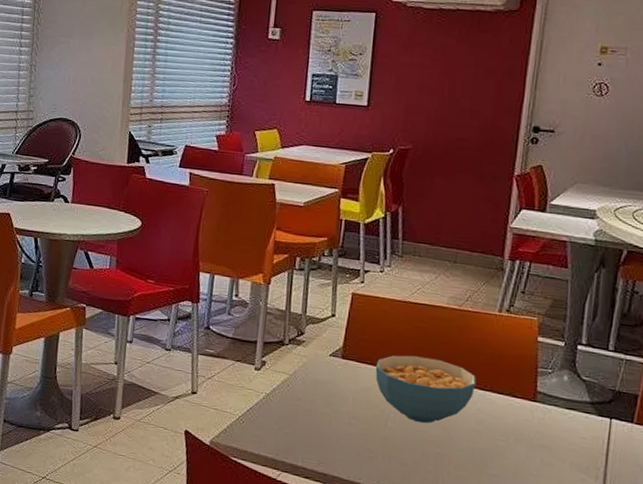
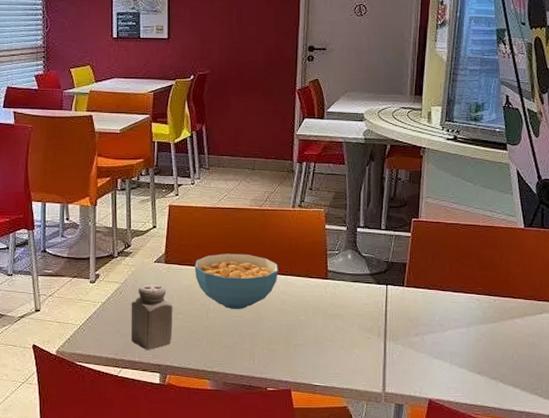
salt shaker: none [294,379,347,456] -> present [130,284,173,350]

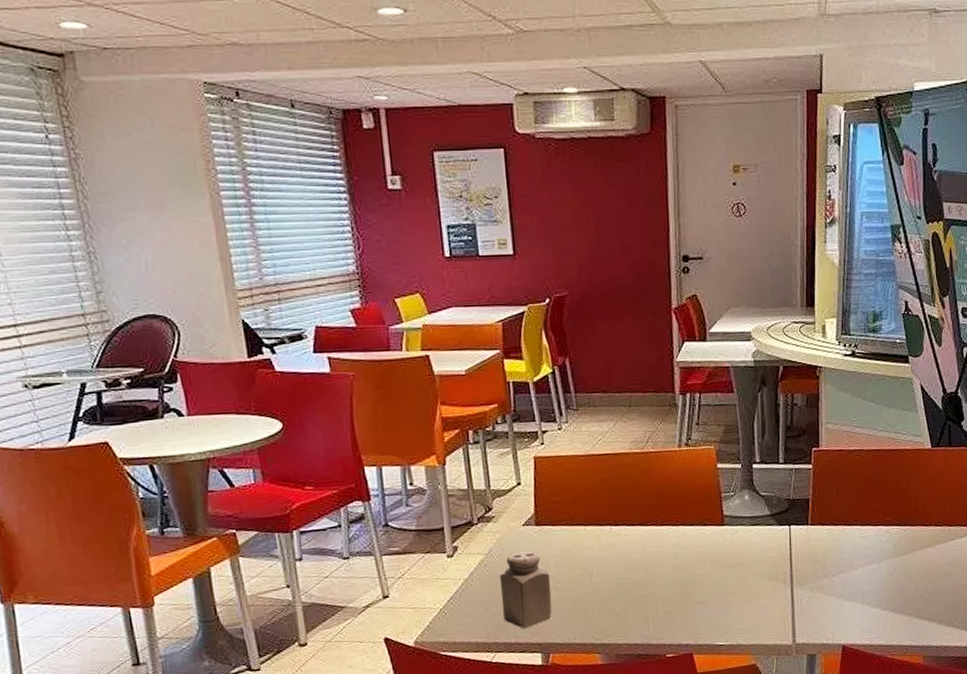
cereal bowl: present [194,253,279,310] -> none [570,505,669,571]

